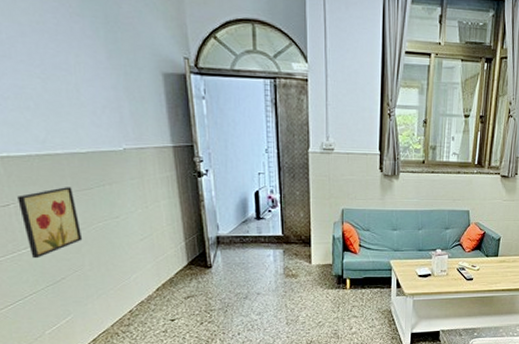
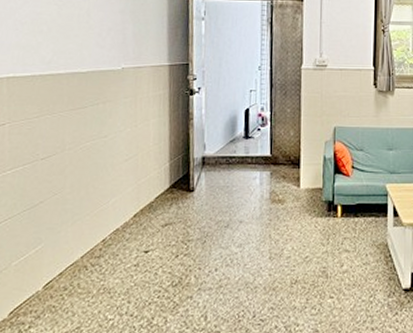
wall art: present [17,187,83,259] -> none [13,106,69,180]

